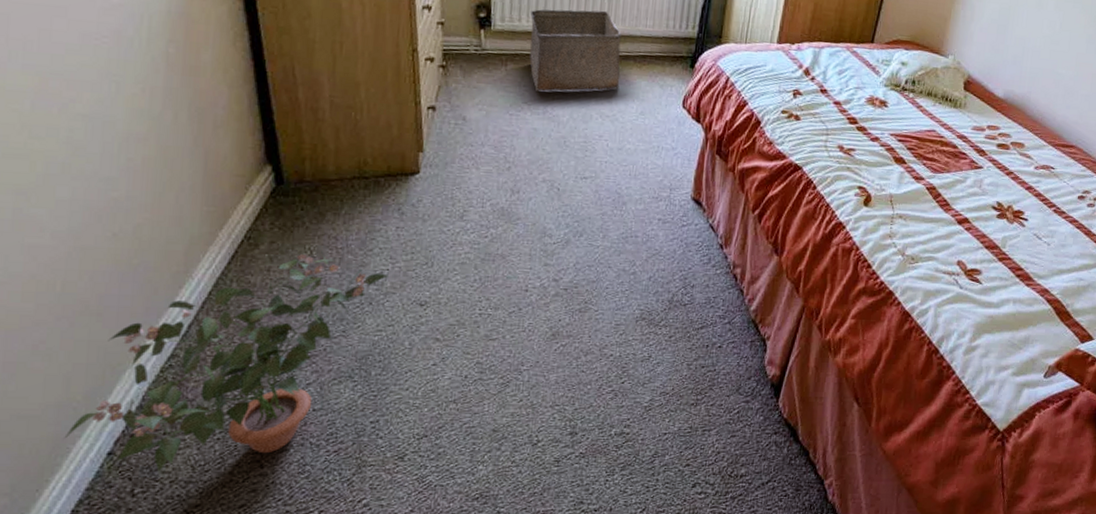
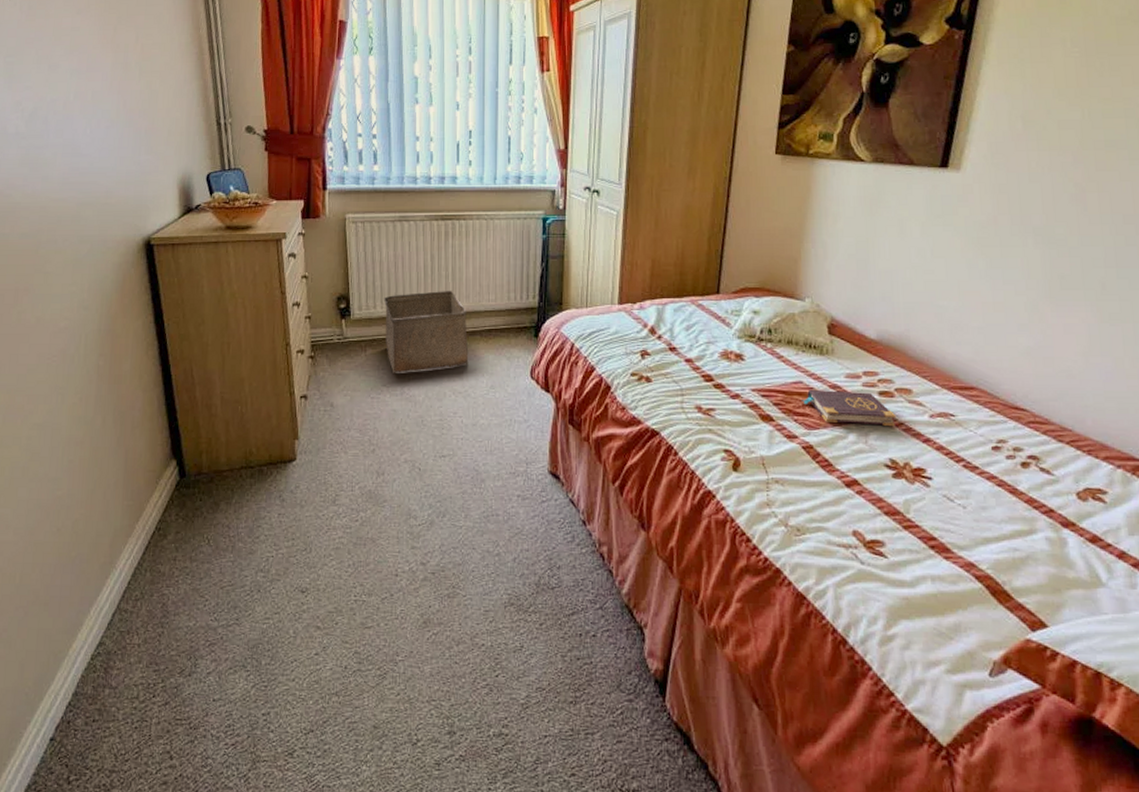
potted plant: present [64,251,388,473] -> none [18,540,273,761]
book: none [932,137,1009,175] -> present [802,389,897,427]

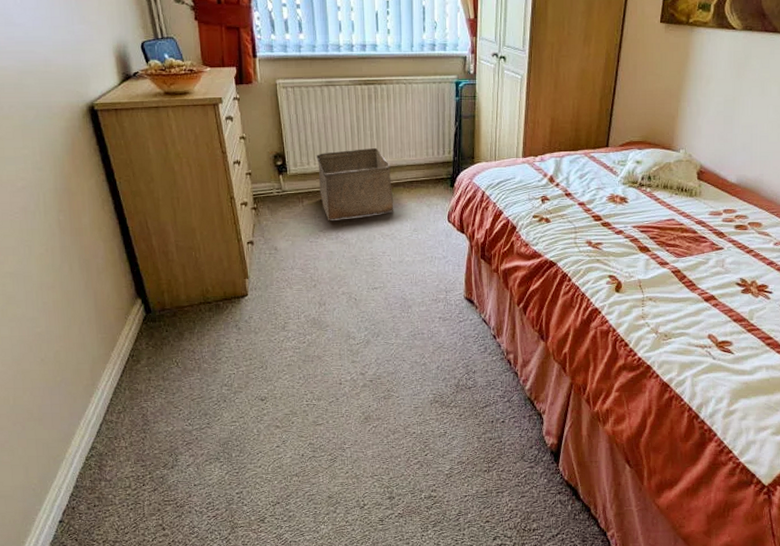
book: present [802,389,897,427] -> none [673,225,748,254]

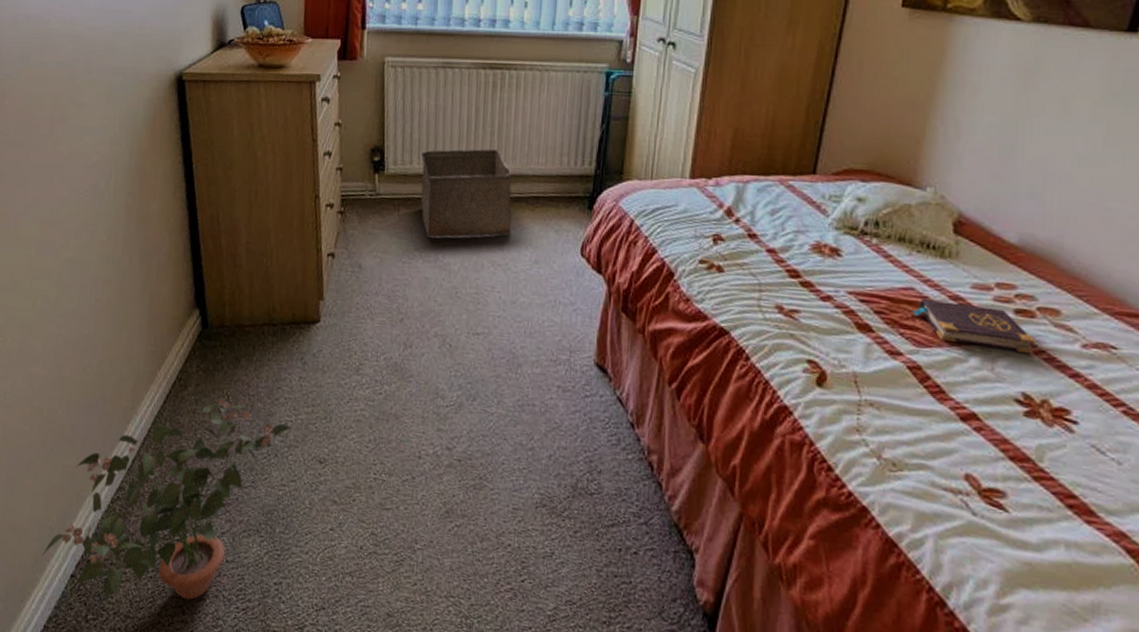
potted plant: none [29,362,235,535] -> present [42,397,292,603]
book: none [673,225,748,254] -> present [912,298,1036,355]

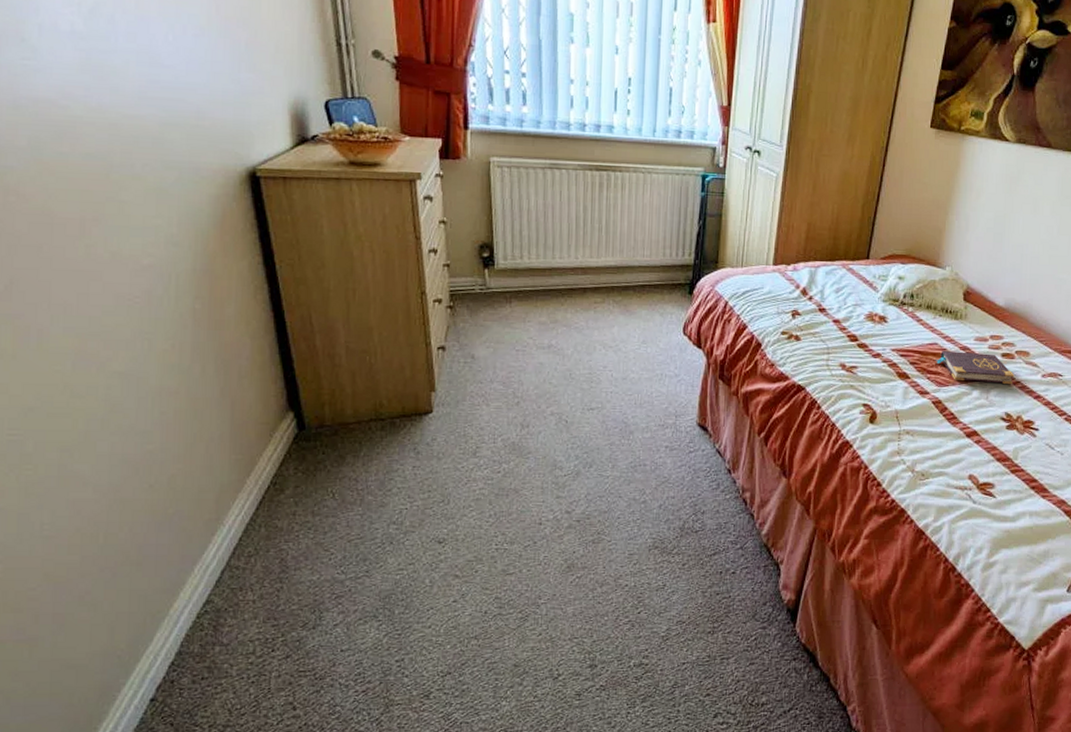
potted plant: present [42,397,292,603] -> none [110,493,407,718]
storage bin: present [421,148,512,238] -> none [532,243,621,326]

